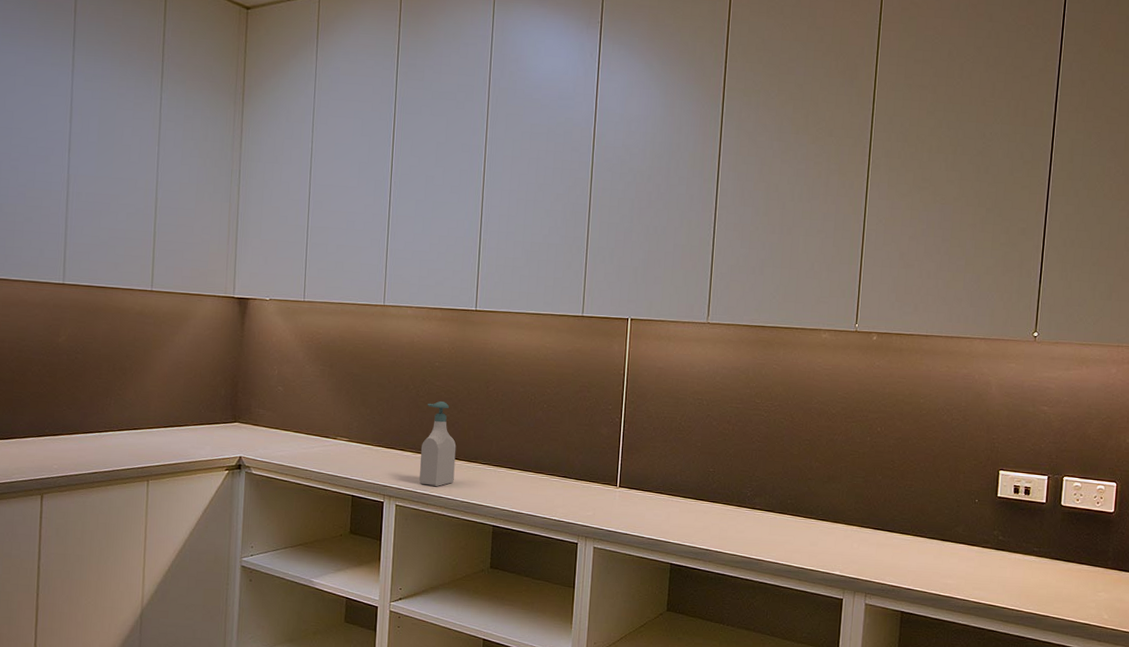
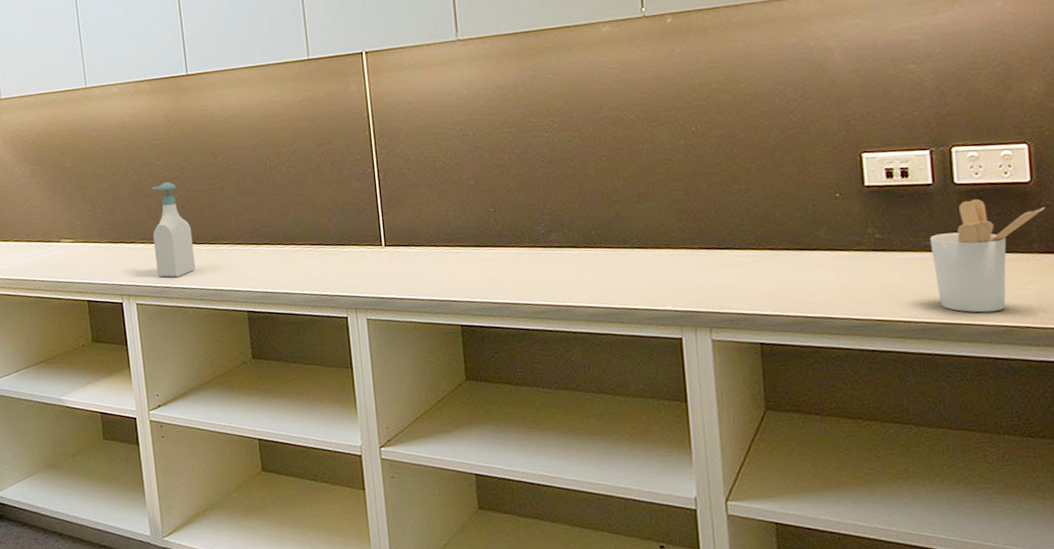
utensil holder: none [1036,520,1120,611] -> present [929,199,1045,313]

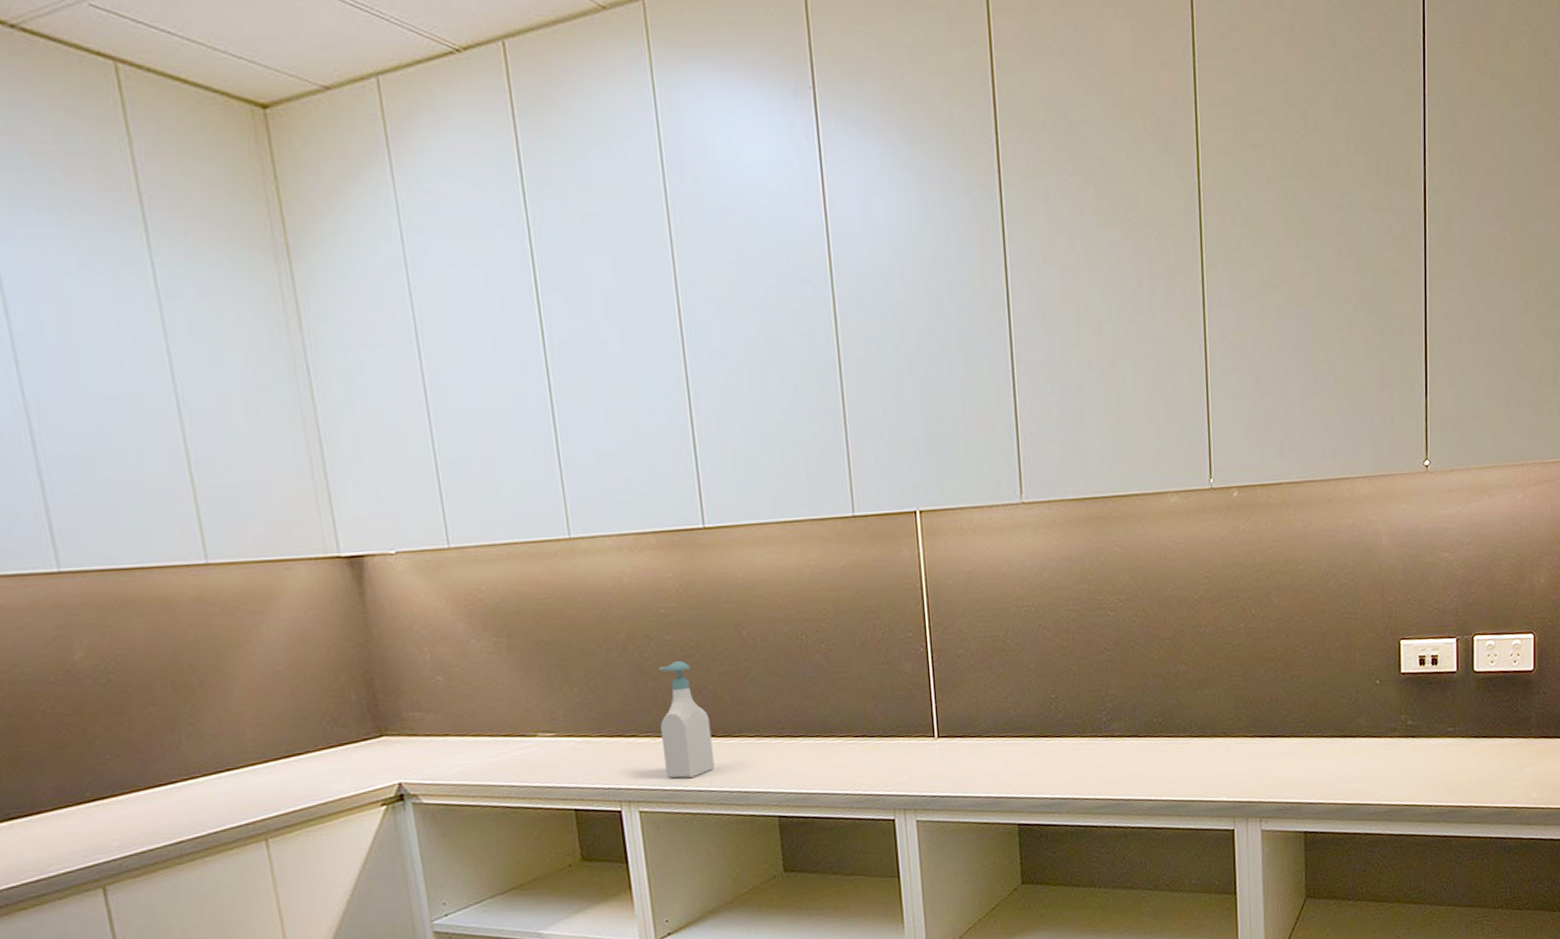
utensil holder: present [929,199,1045,313] -> none [1451,687,1543,795]

